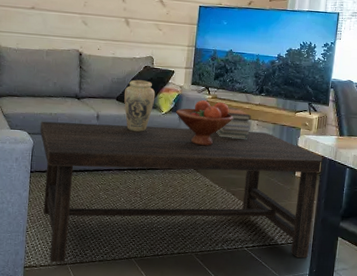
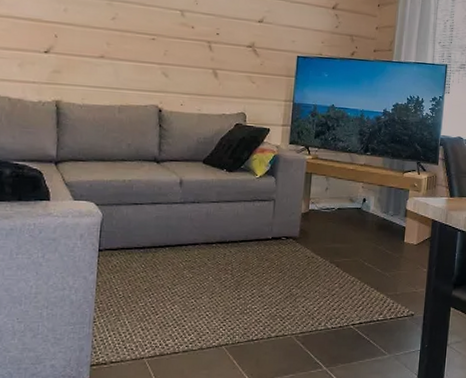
coffee table: present [40,121,324,263] -> none [110,189,434,358]
vase: present [123,79,156,132] -> none [211,139,249,200]
fruit bowl: present [176,100,234,146] -> none [272,161,337,213]
book stack: present [216,108,252,139] -> none [317,169,357,204]

